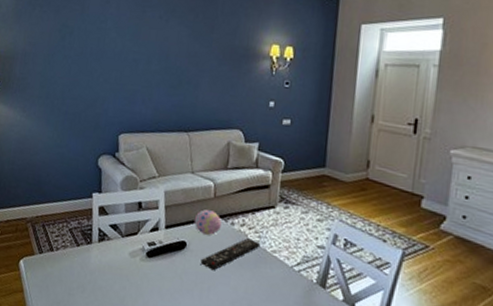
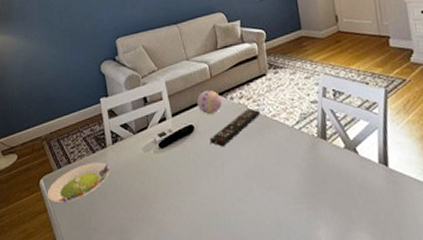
salad plate: none [25,255,93,288] -> present [47,162,111,202]

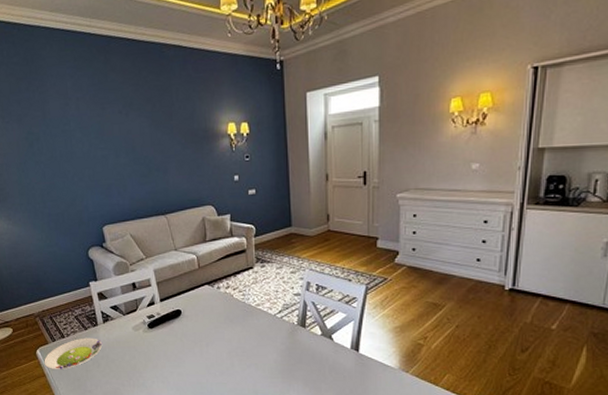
decorative egg: present [196,89,222,114] -> none [184,279,209,301]
remote control: present [210,109,261,146] -> none [196,298,246,329]

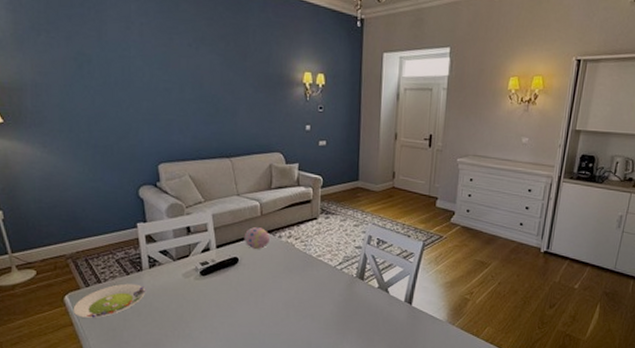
decorative egg: none [184,279,209,301] -> present [243,226,270,249]

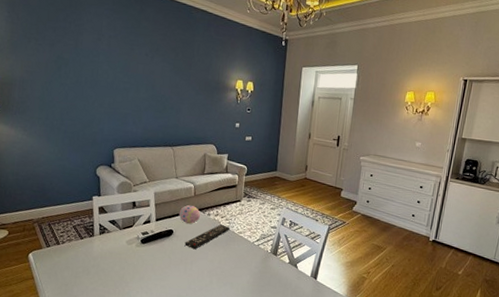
salad plate: present [73,283,146,318] -> none [34,246,96,274]
remote control: none [253,248,307,278] -> present [184,224,230,249]

